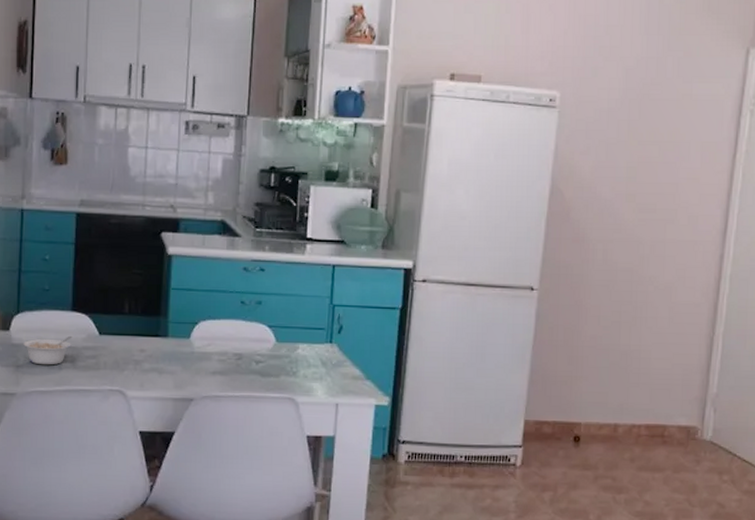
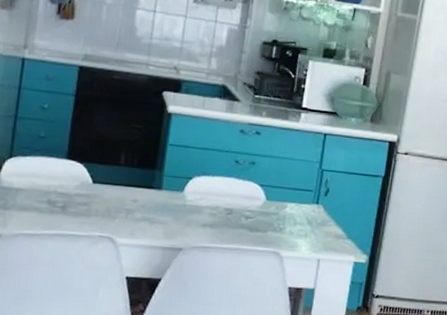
legume: present [23,335,73,365] -> none [14,182,66,210]

